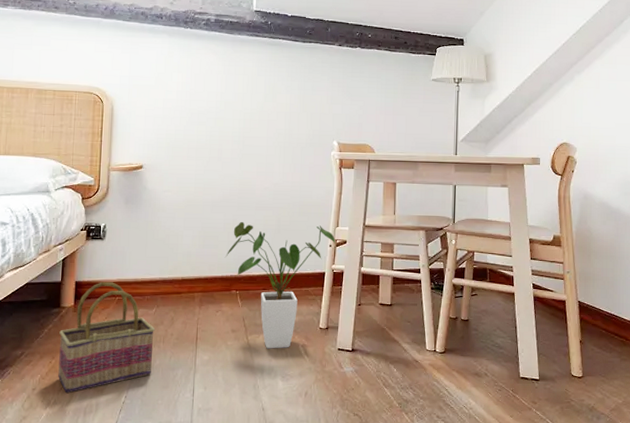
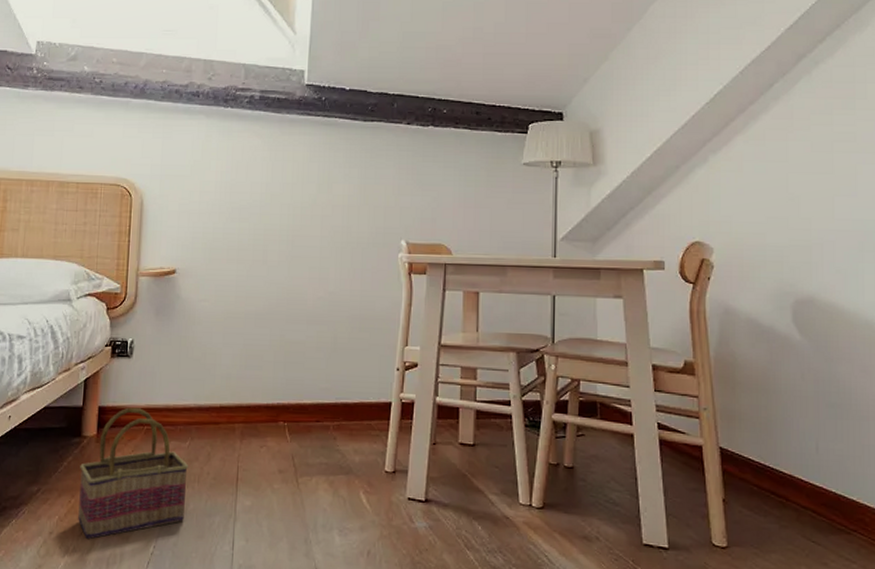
house plant: present [224,221,336,349] -> none [270,337,404,496]

